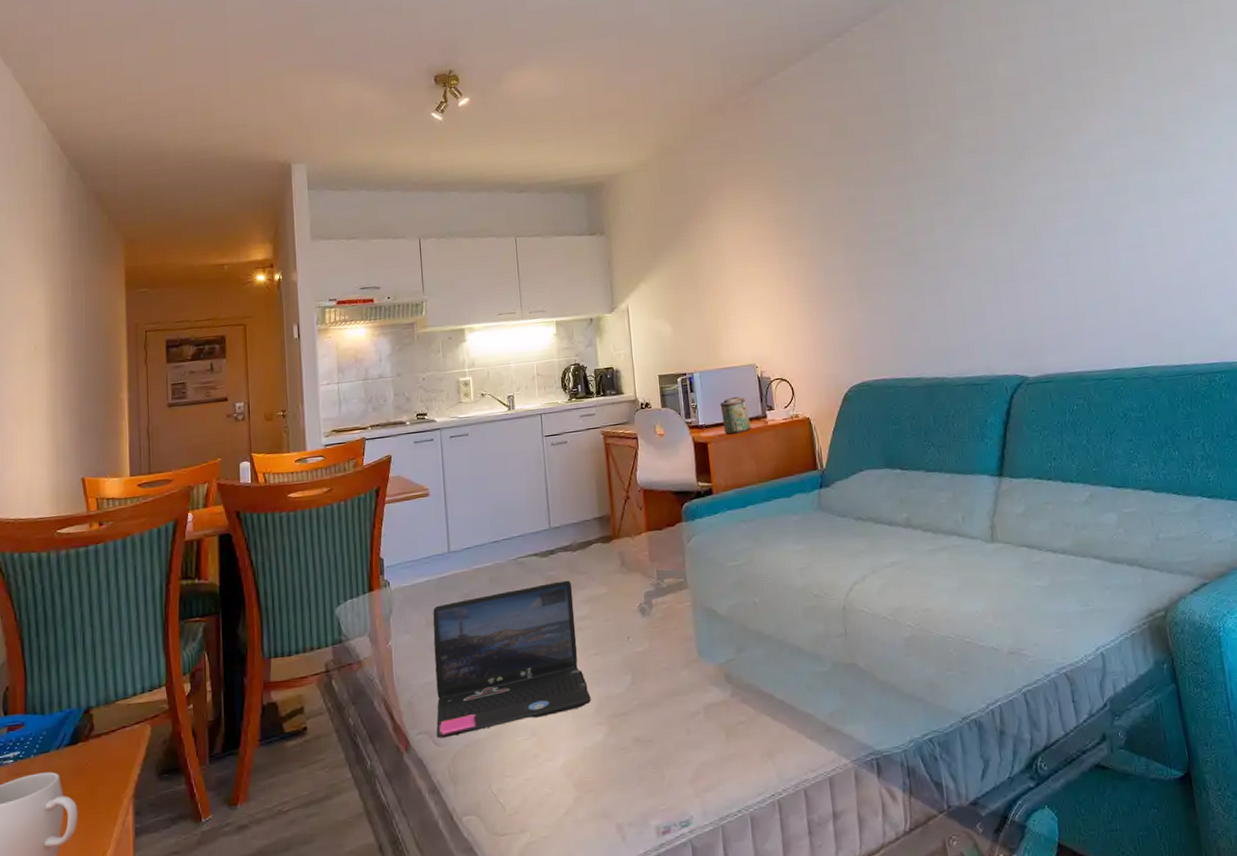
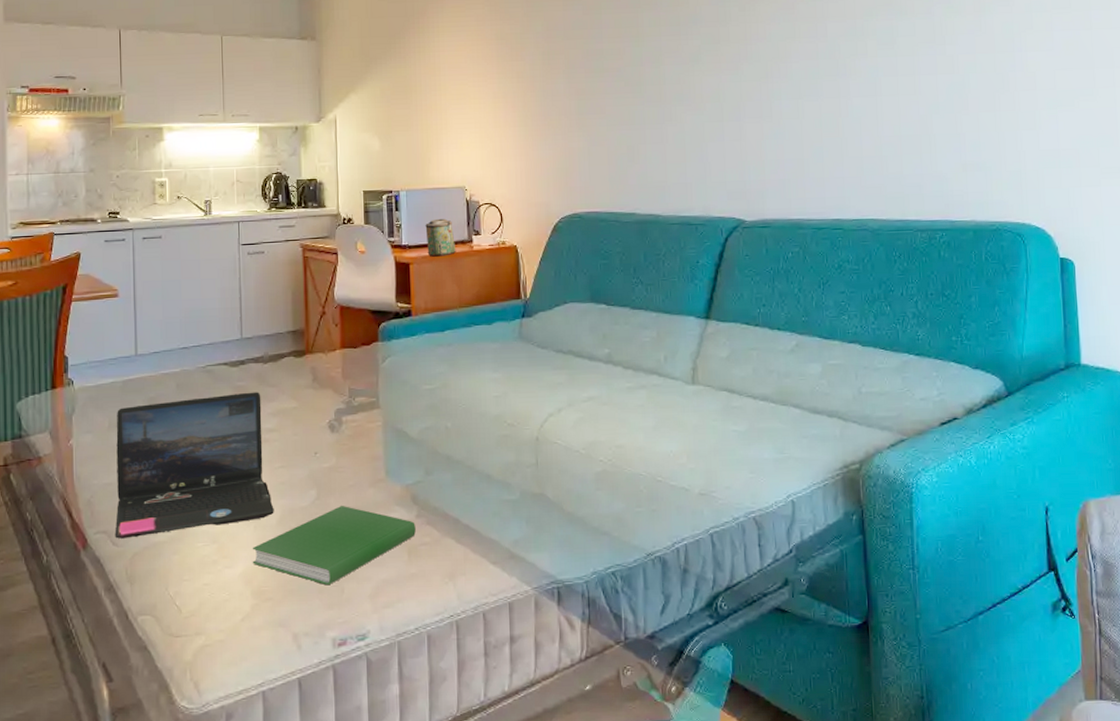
hardcover book: none [572,688,732,772] -> present [252,505,416,586]

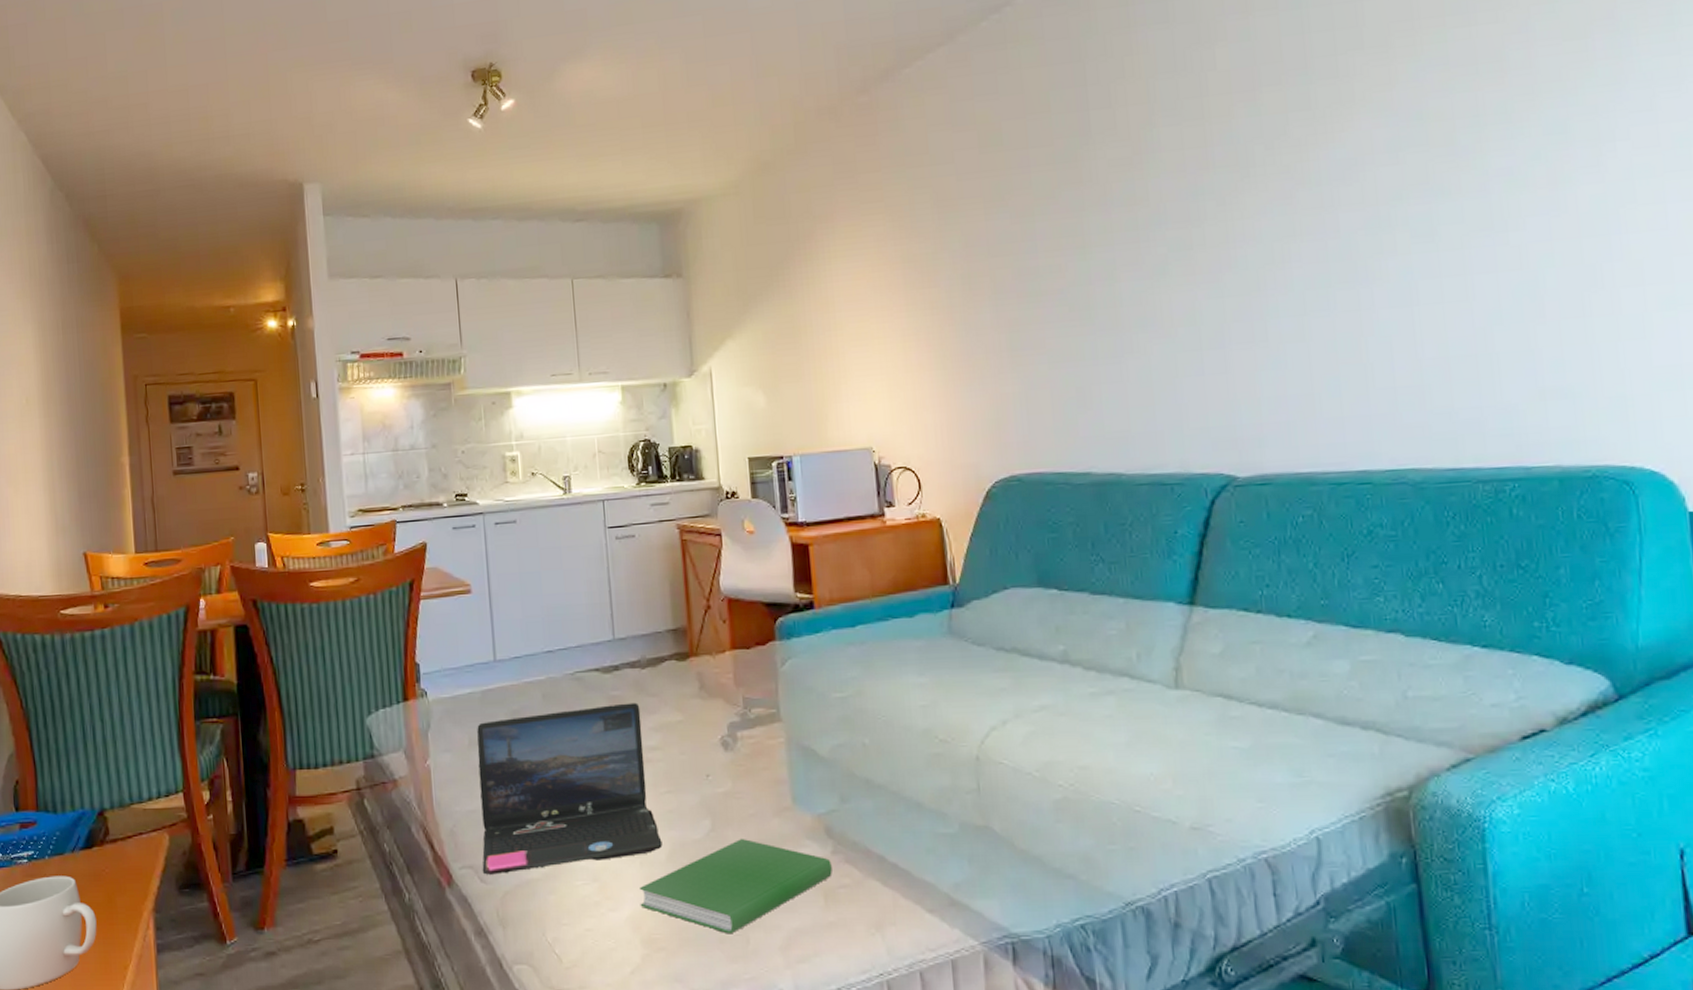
canister: present [425,218,456,258] -> none [825,487,864,537]

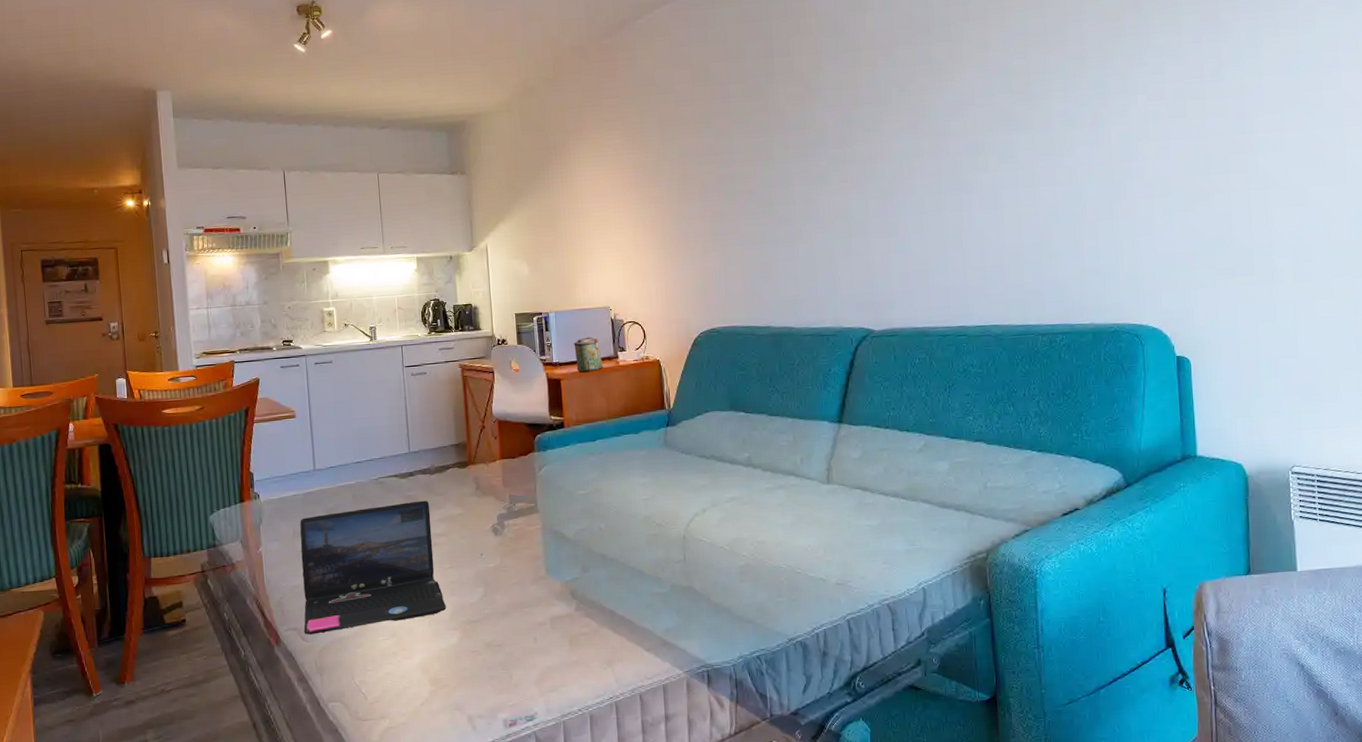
hardcover book: present [640,838,832,934] -> none [428,600,576,673]
canister: none [825,487,864,537] -> present [574,337,603,374]

